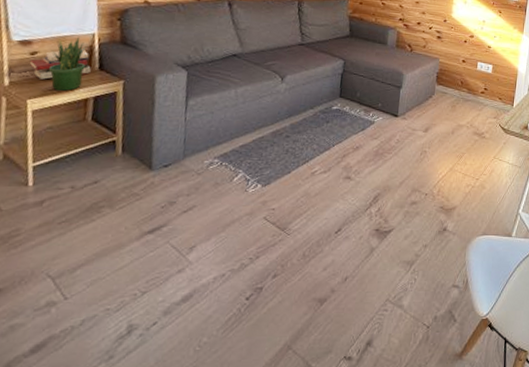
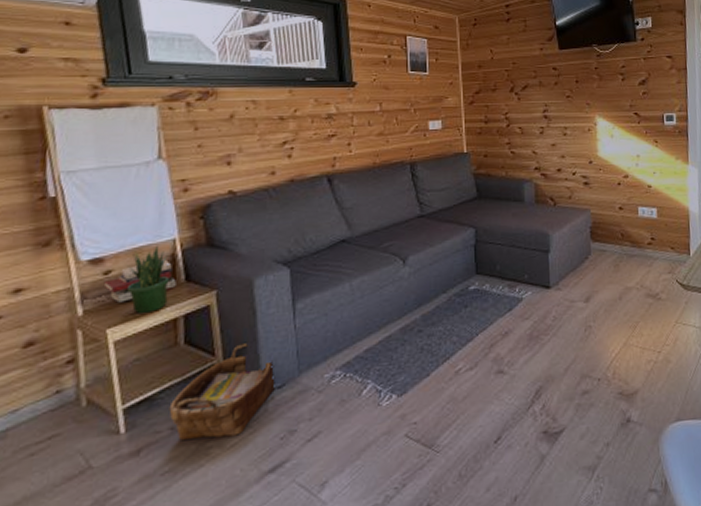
woven basket: none [71,127,164,200] -> present [169,343,277,440]

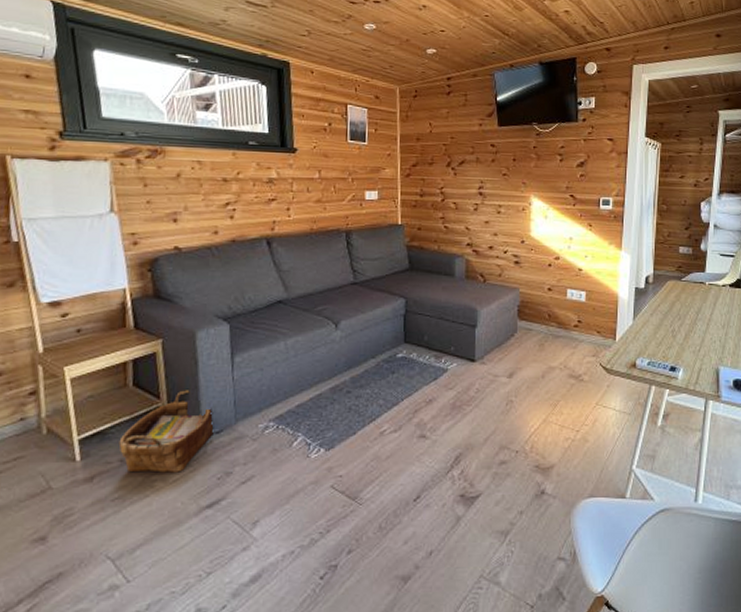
books: present [103,259,176,303] -> none [61,306,126,344]
planter: present [126,246,169,313] -> none [81,294,120,355]

